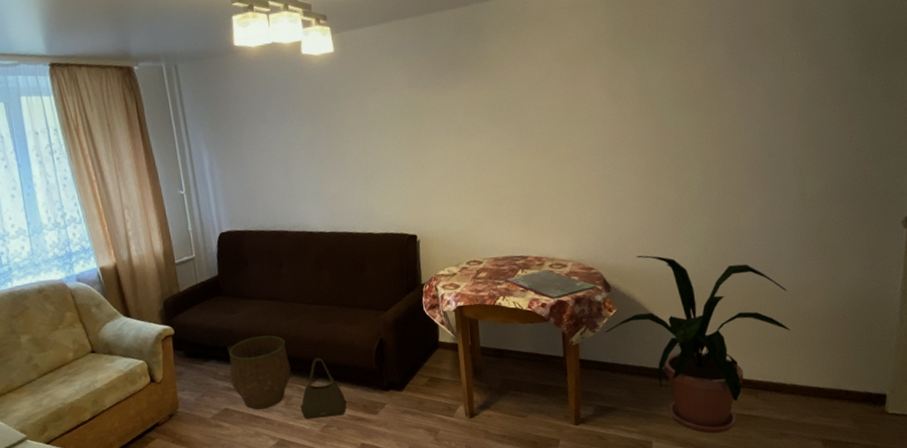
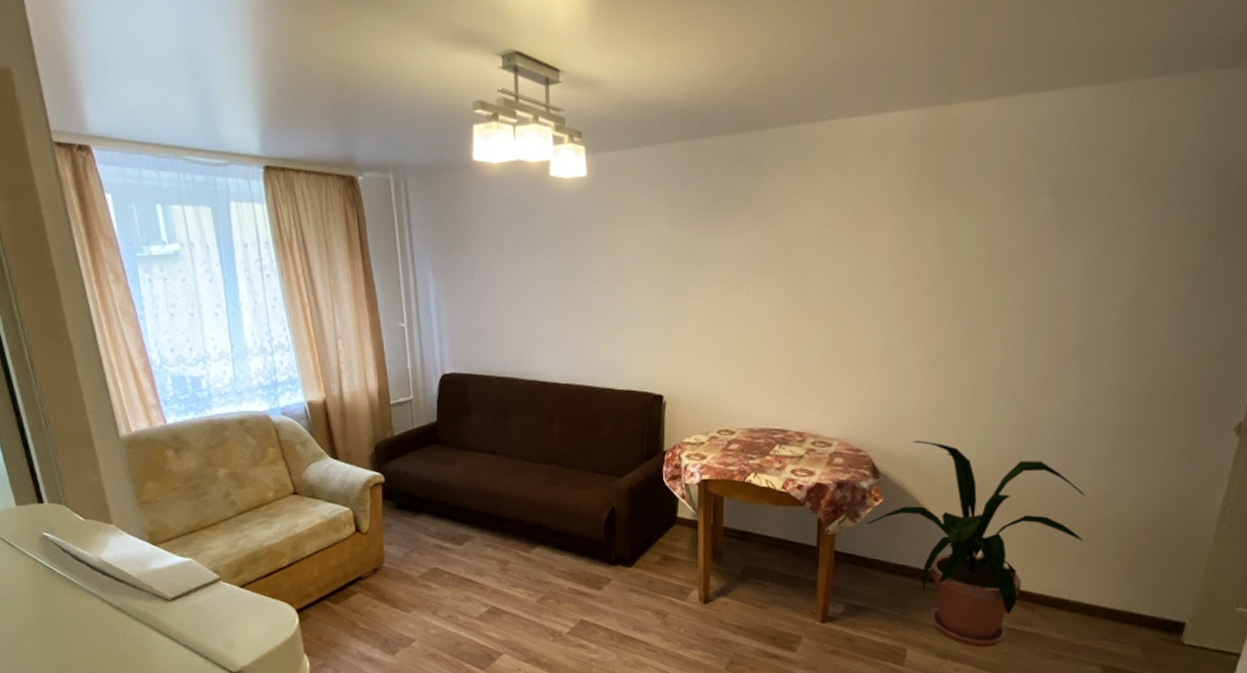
basket: present [227,335,292,410] -> none [442,493,511,572]
handbag: present [300,357,347,419] -> none [516,522,569,588]
magazine: present [504,269,597,299] -> none [758,446,864,481]

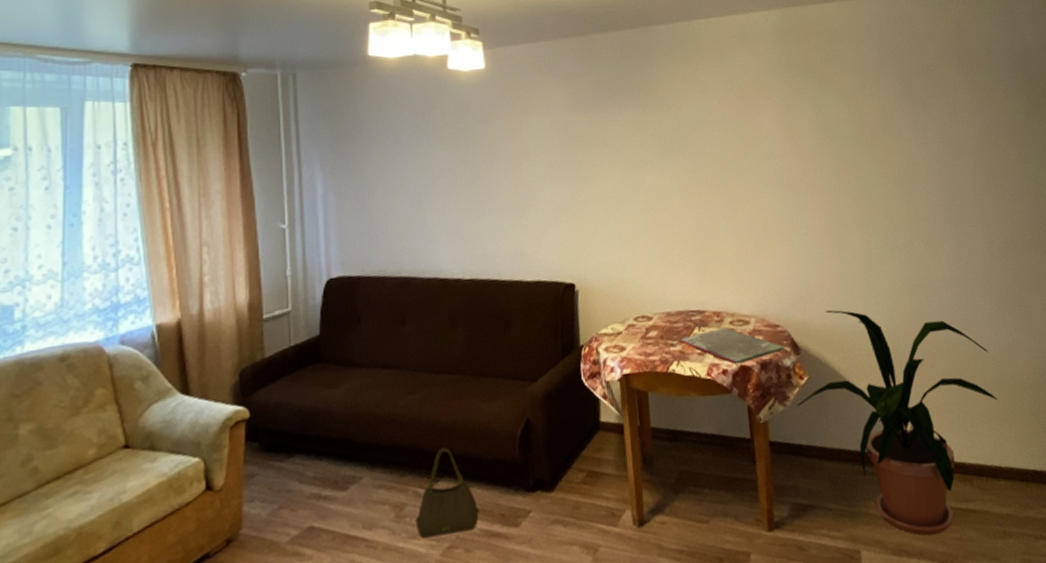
handbag: none [516,522,569,588] -> present [415,447,479,538]
magazine: none [758,446,864,481] -> present [678,326,785,365]

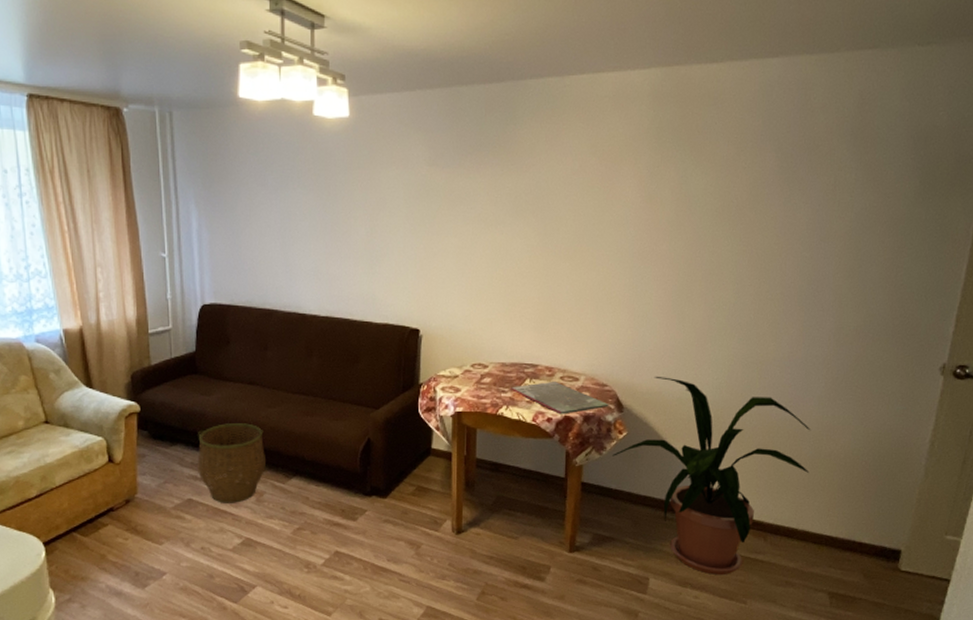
basket: none [321,417,408,527] -> present [197,423,267,503]
handbag: present [415,447,479,538] -> none [272,453,324,519]

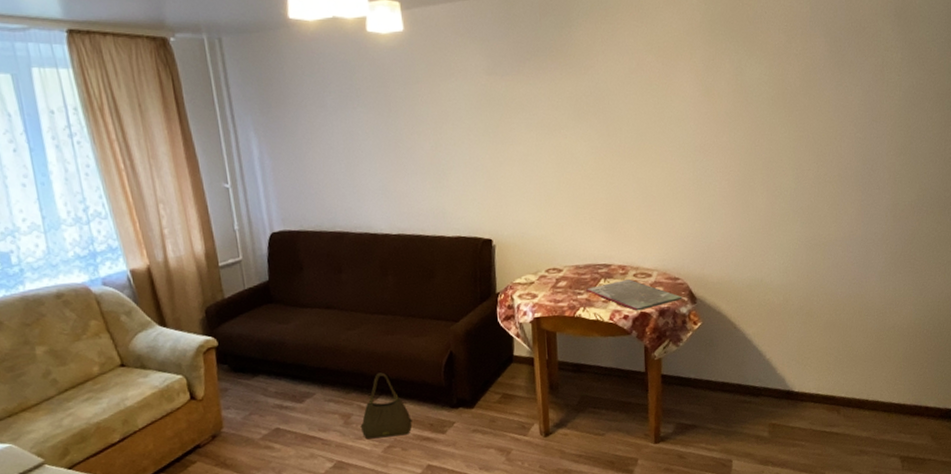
basket: present [197,423,267,503] -> none [279,347,351,429]
handbag: none [272,453,324,519] -> present [360,372,413,440]
house plant: present [612,376,811,575] -> none [689,265,876,451]

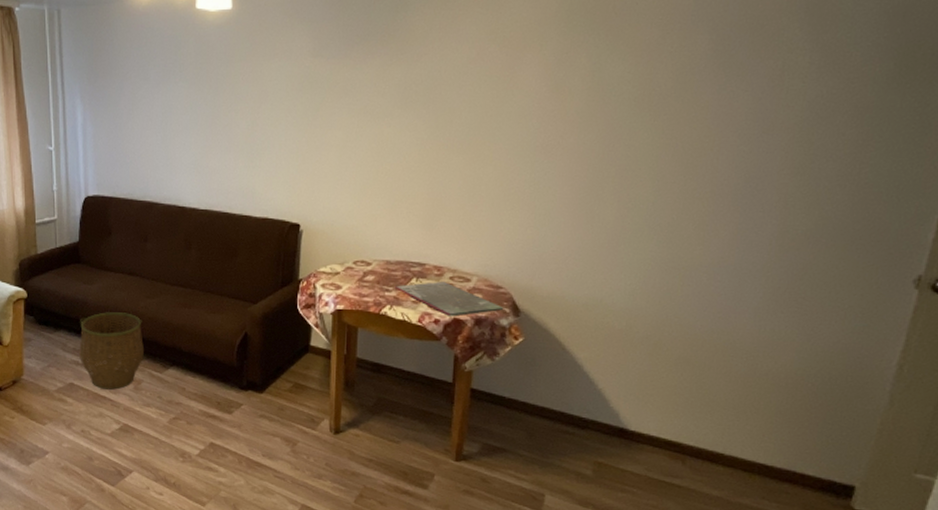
basket: none [279,347,351,429] -> present [79,312,145,390]
handbag: present [360,372,413,440] -> none [149,344,200,409]

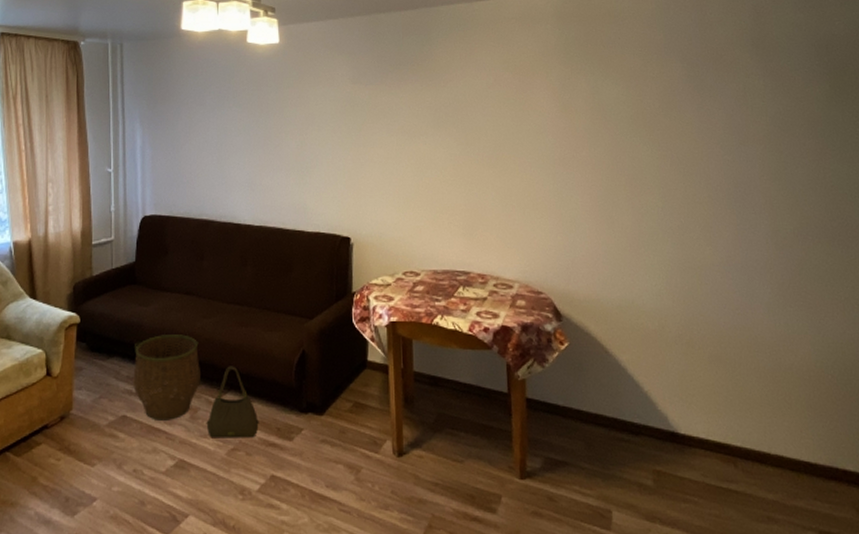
handbag: none [149,344,200,409] -> present [206,366,259,438]
magazine: present [394,280,504,317] -> none [443,288,547,324]

